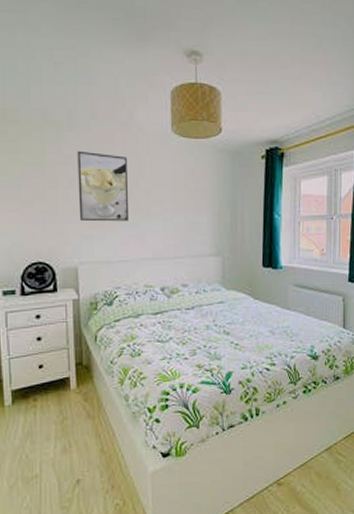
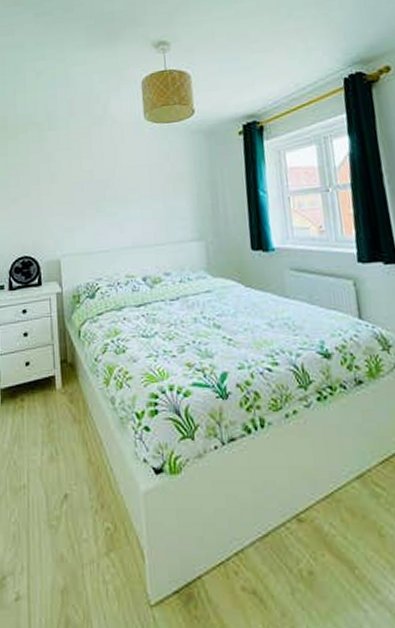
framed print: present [77,151,130,222] -> none [57,147,108,214]

